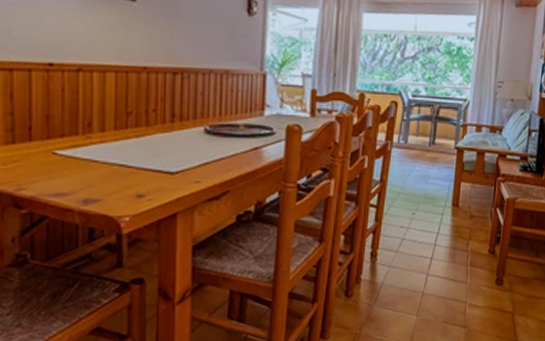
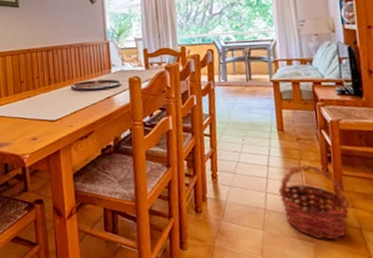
basket: none [440,245,511,325] -> present [278,164,352,240]

